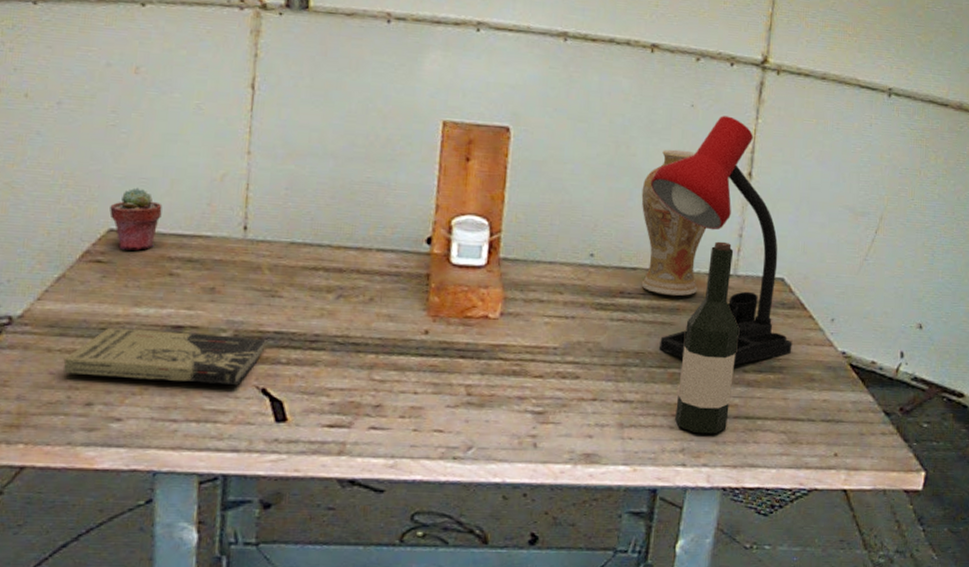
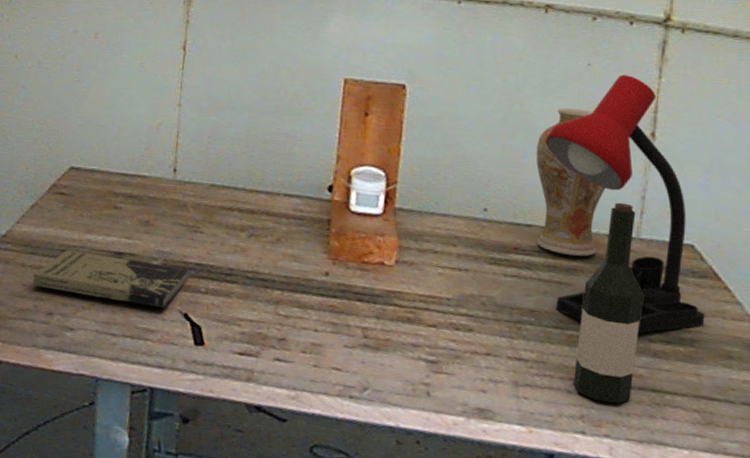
potted succulent: present [109,187,163,251] -> none [71,133,111,186]

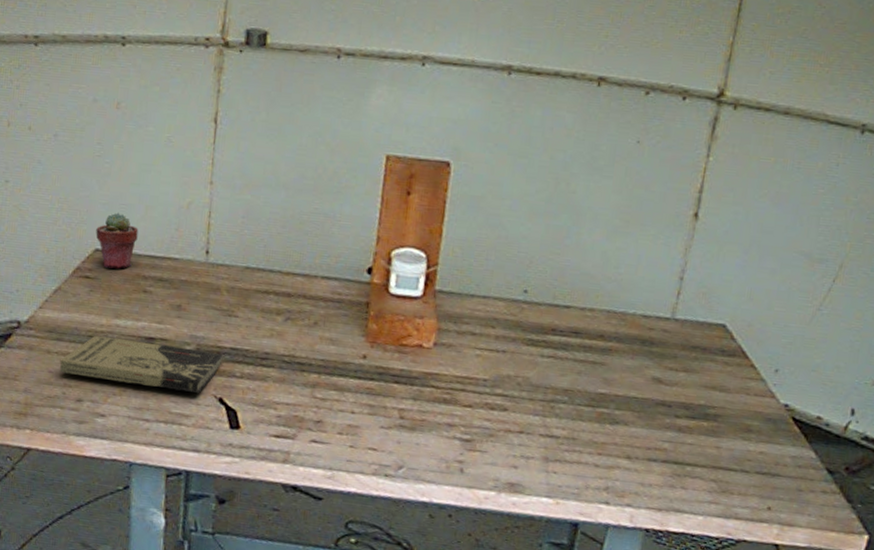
potted succulent: none [71,133,111,186] -> present [96,212,139,269]
vase: present [536,107,606,257] -> none [575,187,646,337]
desk lamp: present [545,74,705,334] -> none [588,153,730,410]
wine bottle: present [573,202,643,404] -> none [601,283,673,476]

